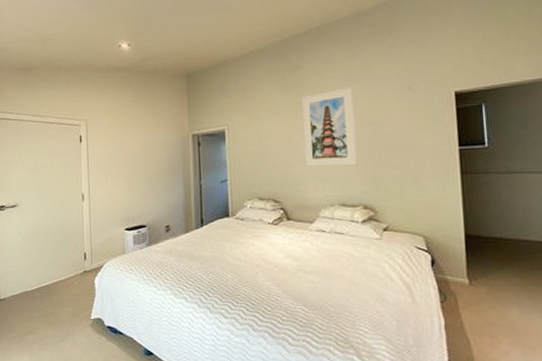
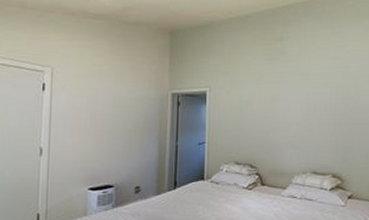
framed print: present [301,87,357,167] -> none [282,62,331,136]

